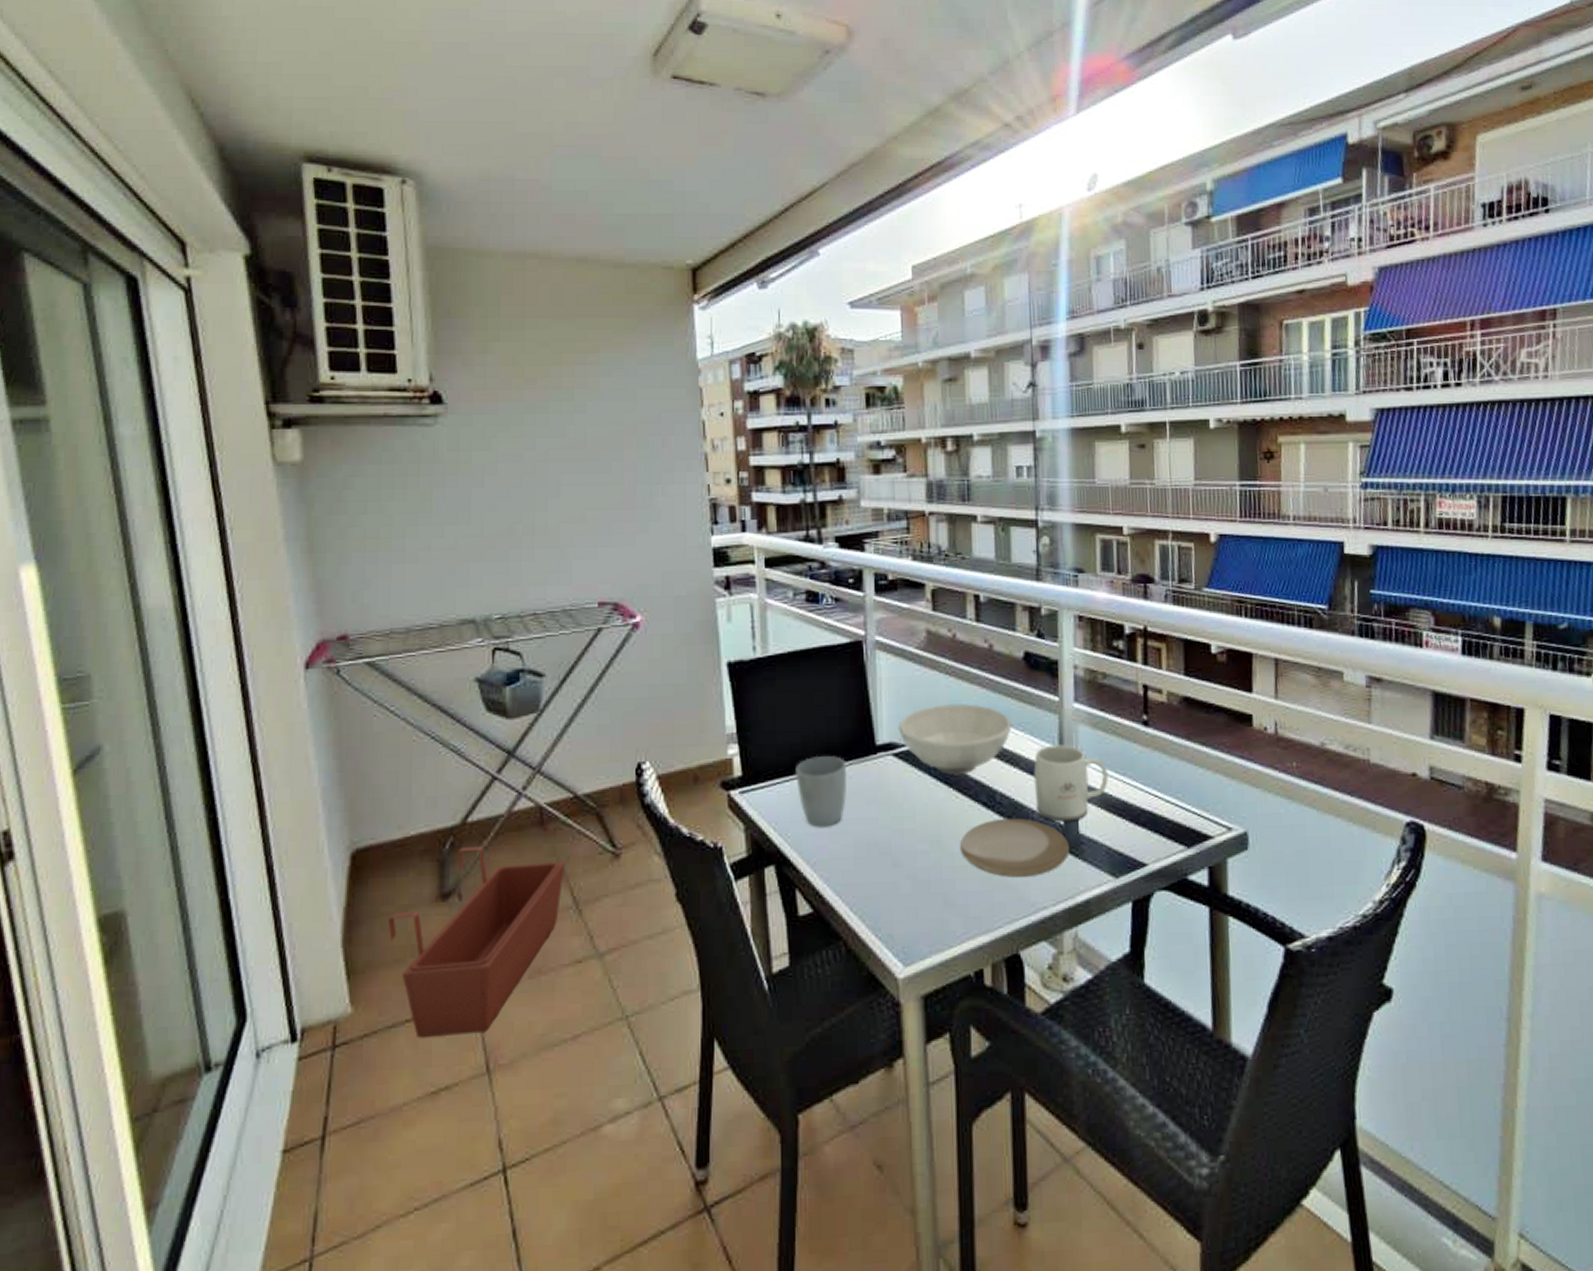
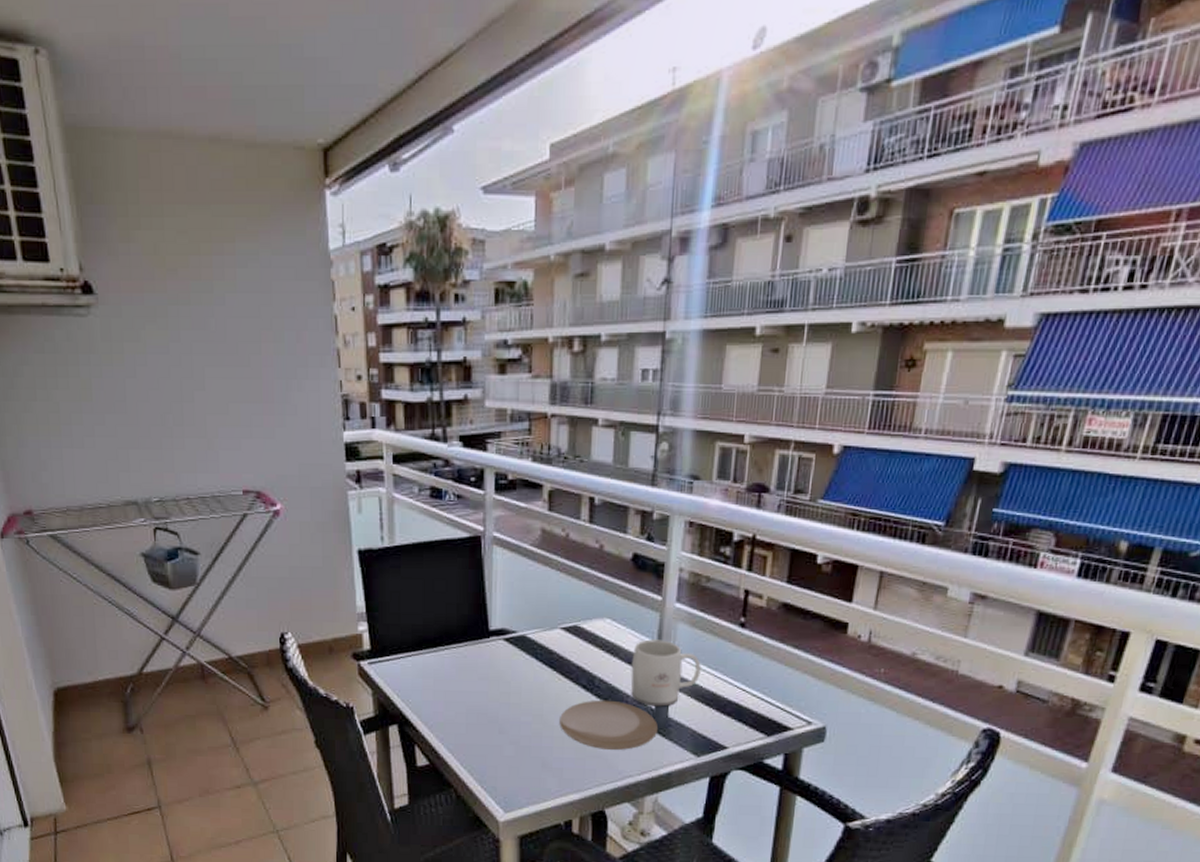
planter: present [387,847,566,1037] -> none [87,693,225,833]
cup: present [795,755,848,827] -> none [417,636,463,697]
bowl: present [898,704,1012,775] -> none [510,598,615,661]

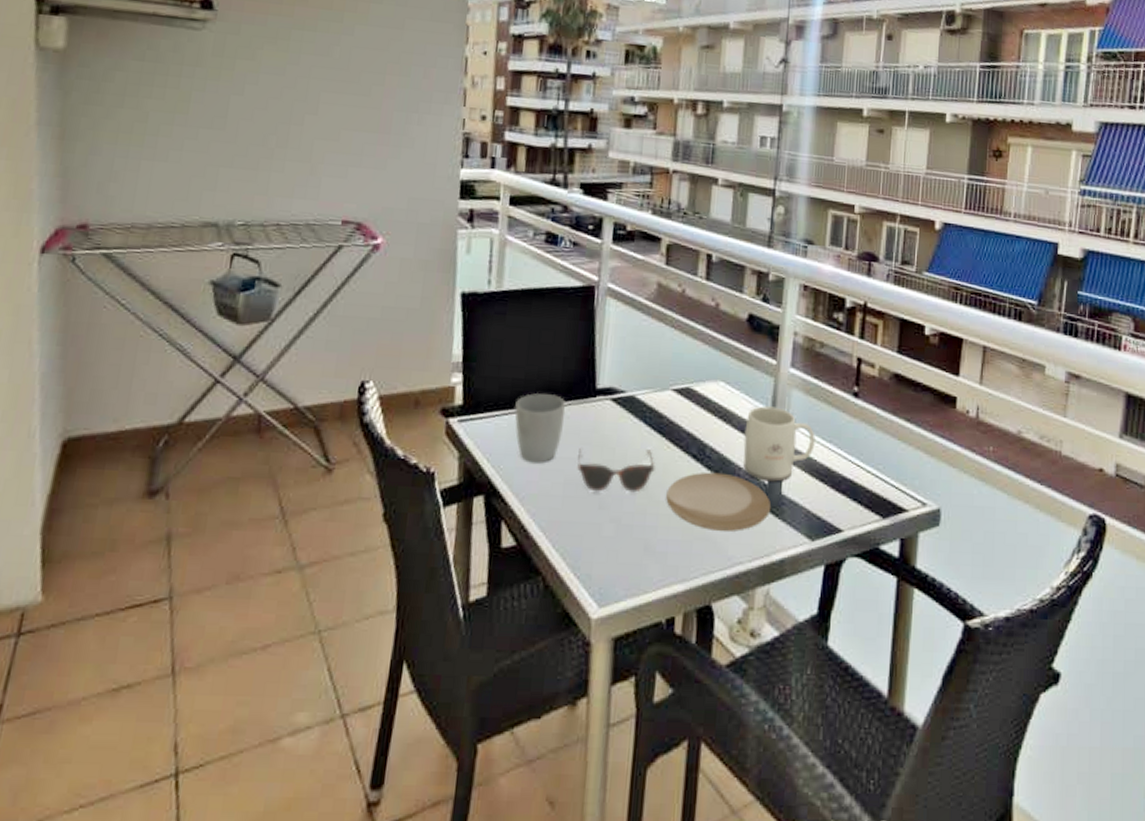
cup: none [417,636,463,697] -> present [514,392,566,463]
sunglasses: none [477,682,548,720] -> present [577,448,655,493]

